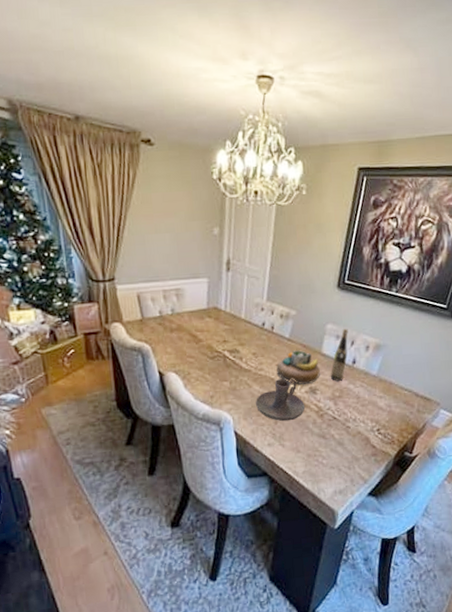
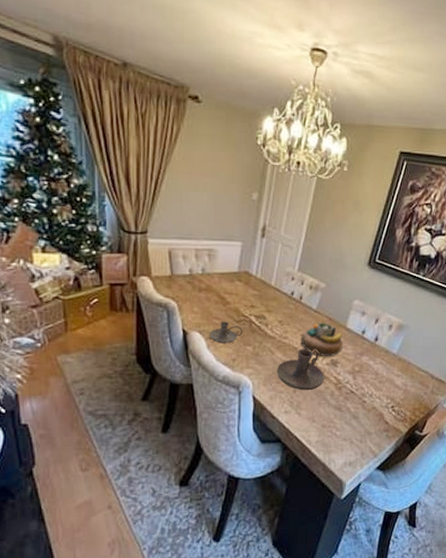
candle holder: none [184,359,218,382] -> present [209,321,243,344]
wine bottle: present [330,328,348,381] -> none [352,305,374,356]

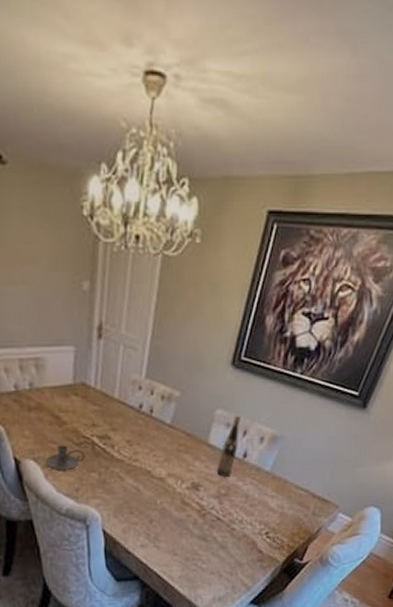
candle holder: present [277,349,325,391] -> none [128,472,186,521]
decorative bowl: present [301,321,343,356] -> none [154,438,205,479]
wine bottle: none [352,305,374,356] -> present [216,415,241,477]

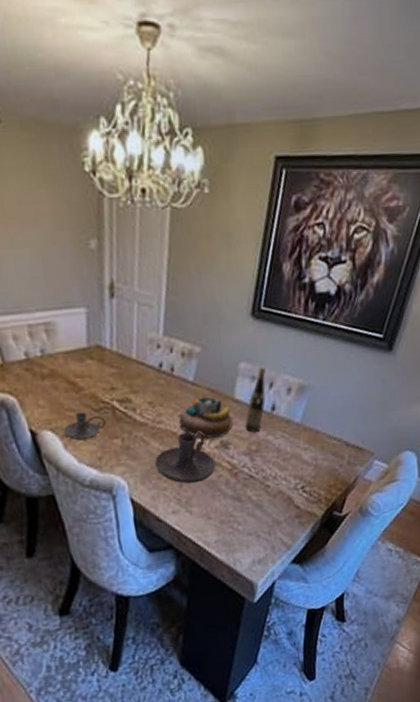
candle holder: none [128,472,186,521] -> present [155,432,216,484]
decorative bowl: none [154,438,205,479] -> present [179,395,233,439]

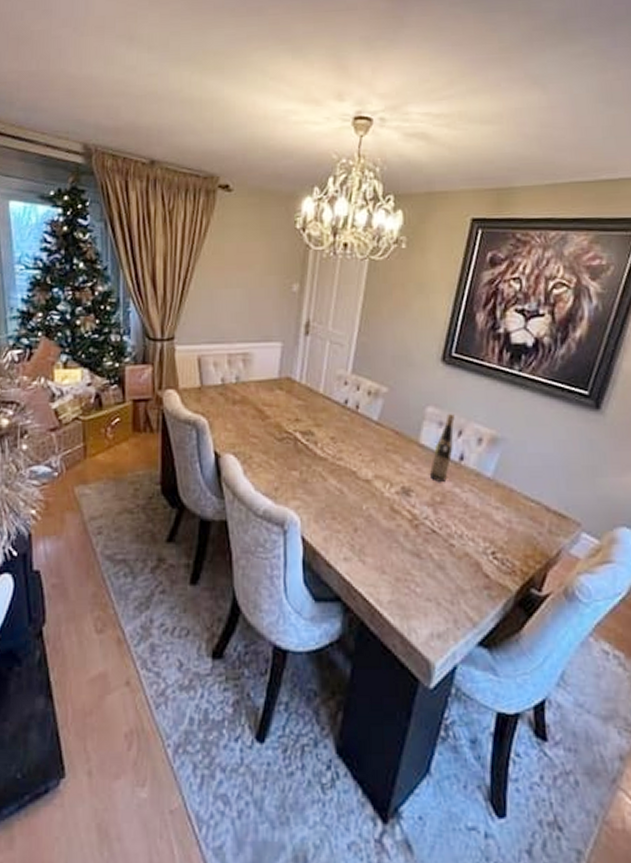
candle holder: present [63,412,106,441] -> none [245,440,287,468]
candle holder: present [155,432,216,484] -> none [331,473,395,530]
decorative bowl: present [179,395,233,439] -> none [360,436,416,482]

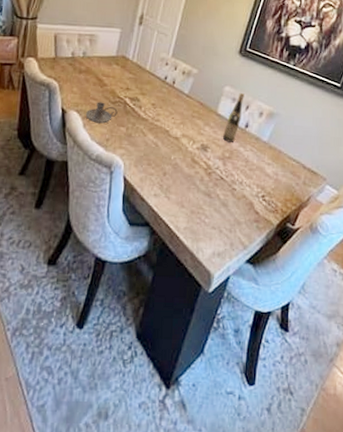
candle holder: none [245,440,287,468] -> present [85,102,118,124]

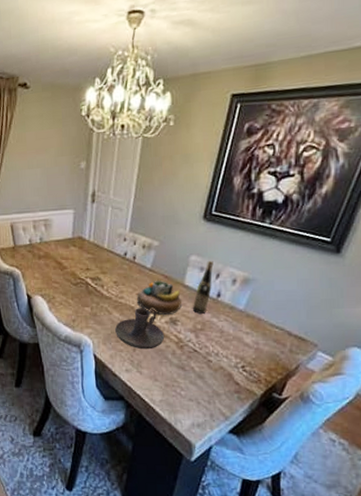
candle holder: present [85,102,118,124] -> none [49,285,80,306]
candle holder: none [148,132,195,175] -> present [115,308,165,350]
decorative bowl: none [172,106,213,141] -> present [137,280,181,315]

